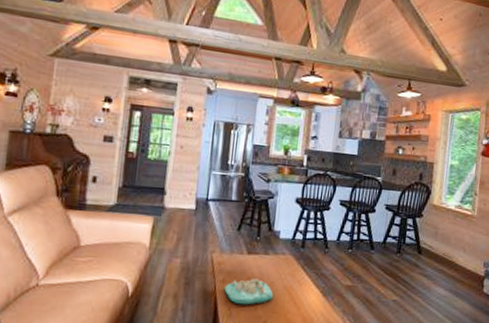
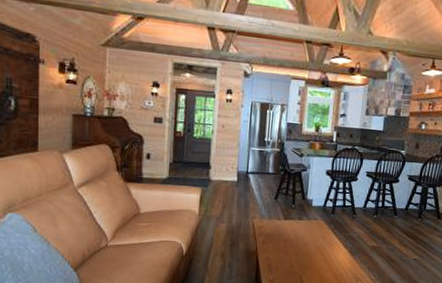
decorative tray: present [224,278,273,305] -> none [264,240,307,263]

